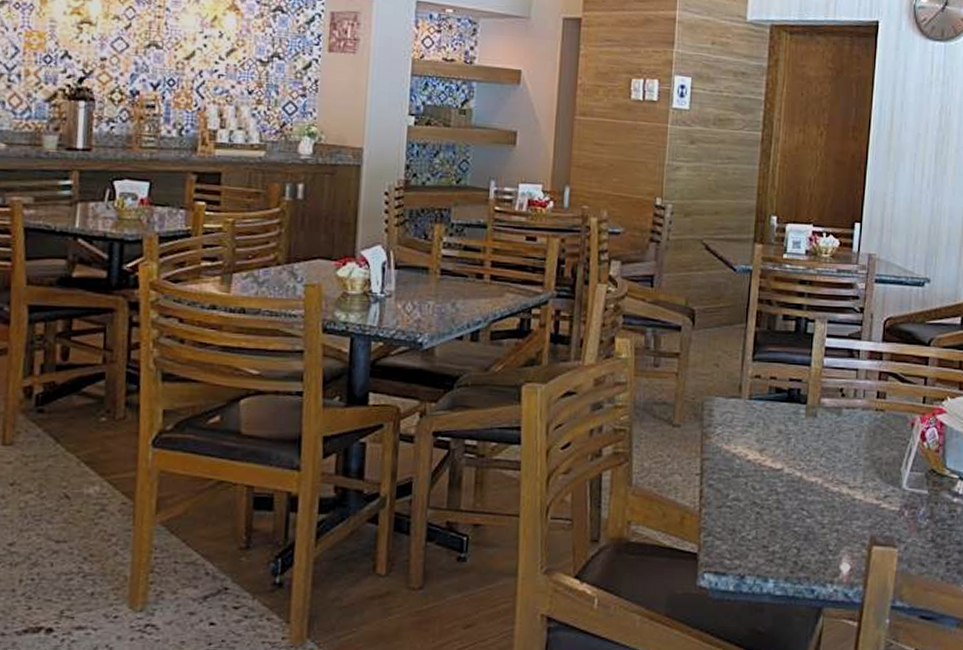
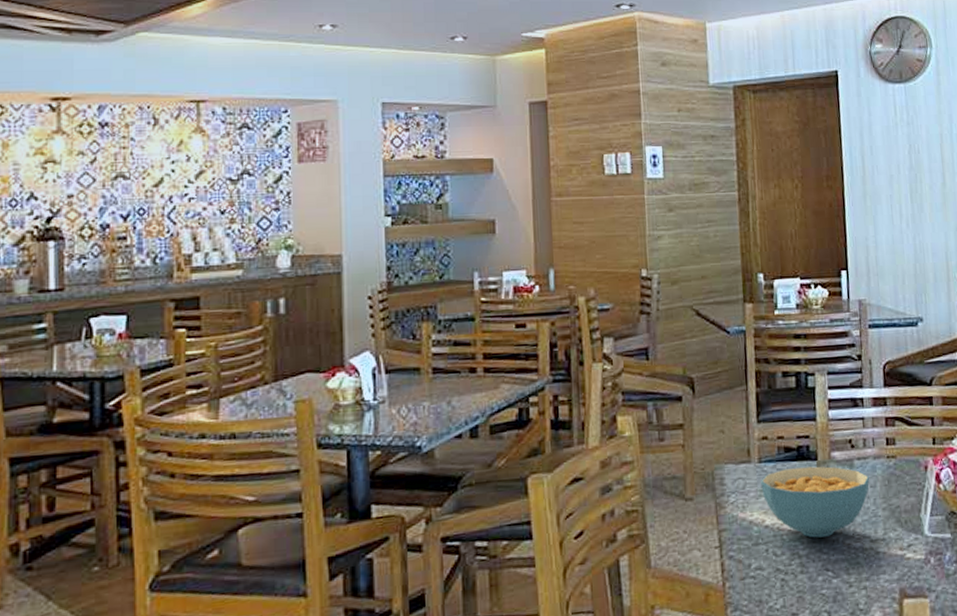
cereal bowl: none [748,409,856,478] -> present [761,466,870,538]

